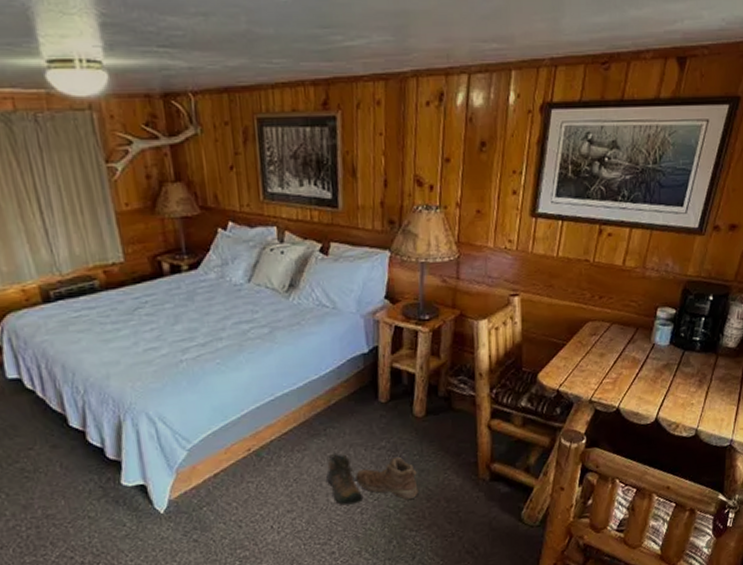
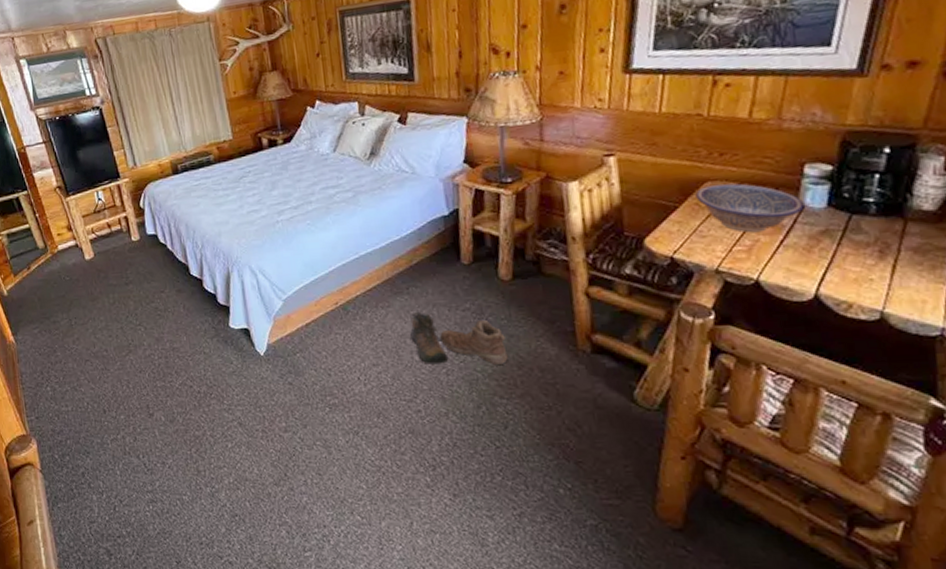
decorative bowl: none [579,323,655,367] -> present [695,183,805,233]

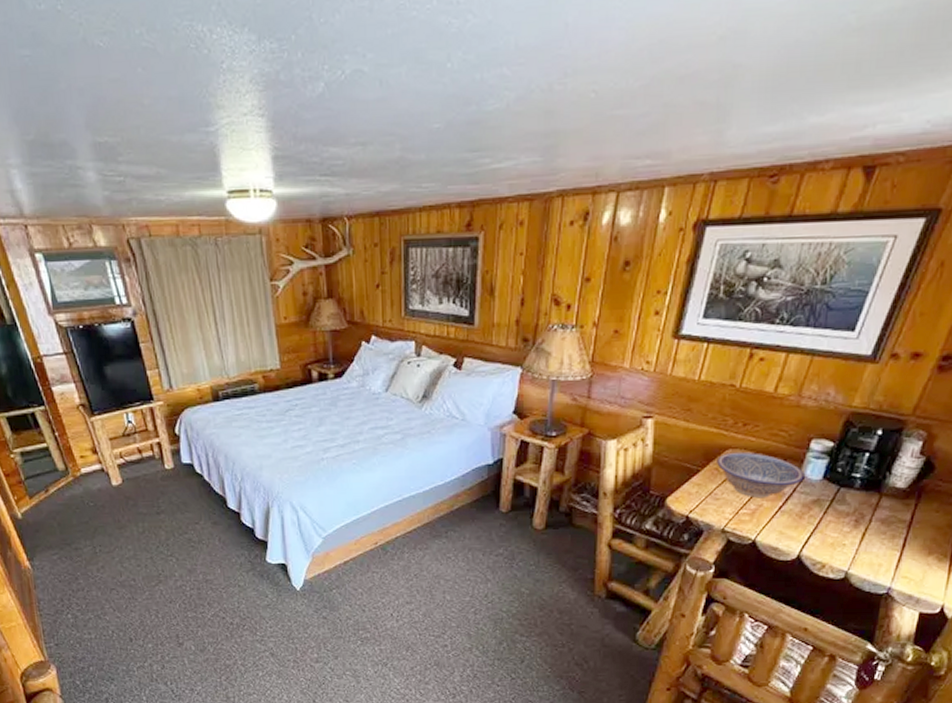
hiking boot: present [410,311,449,365] -> none [445,554,478,604]
hiking boot: present [440,320,508,365] -> none [472,566,532,606]

